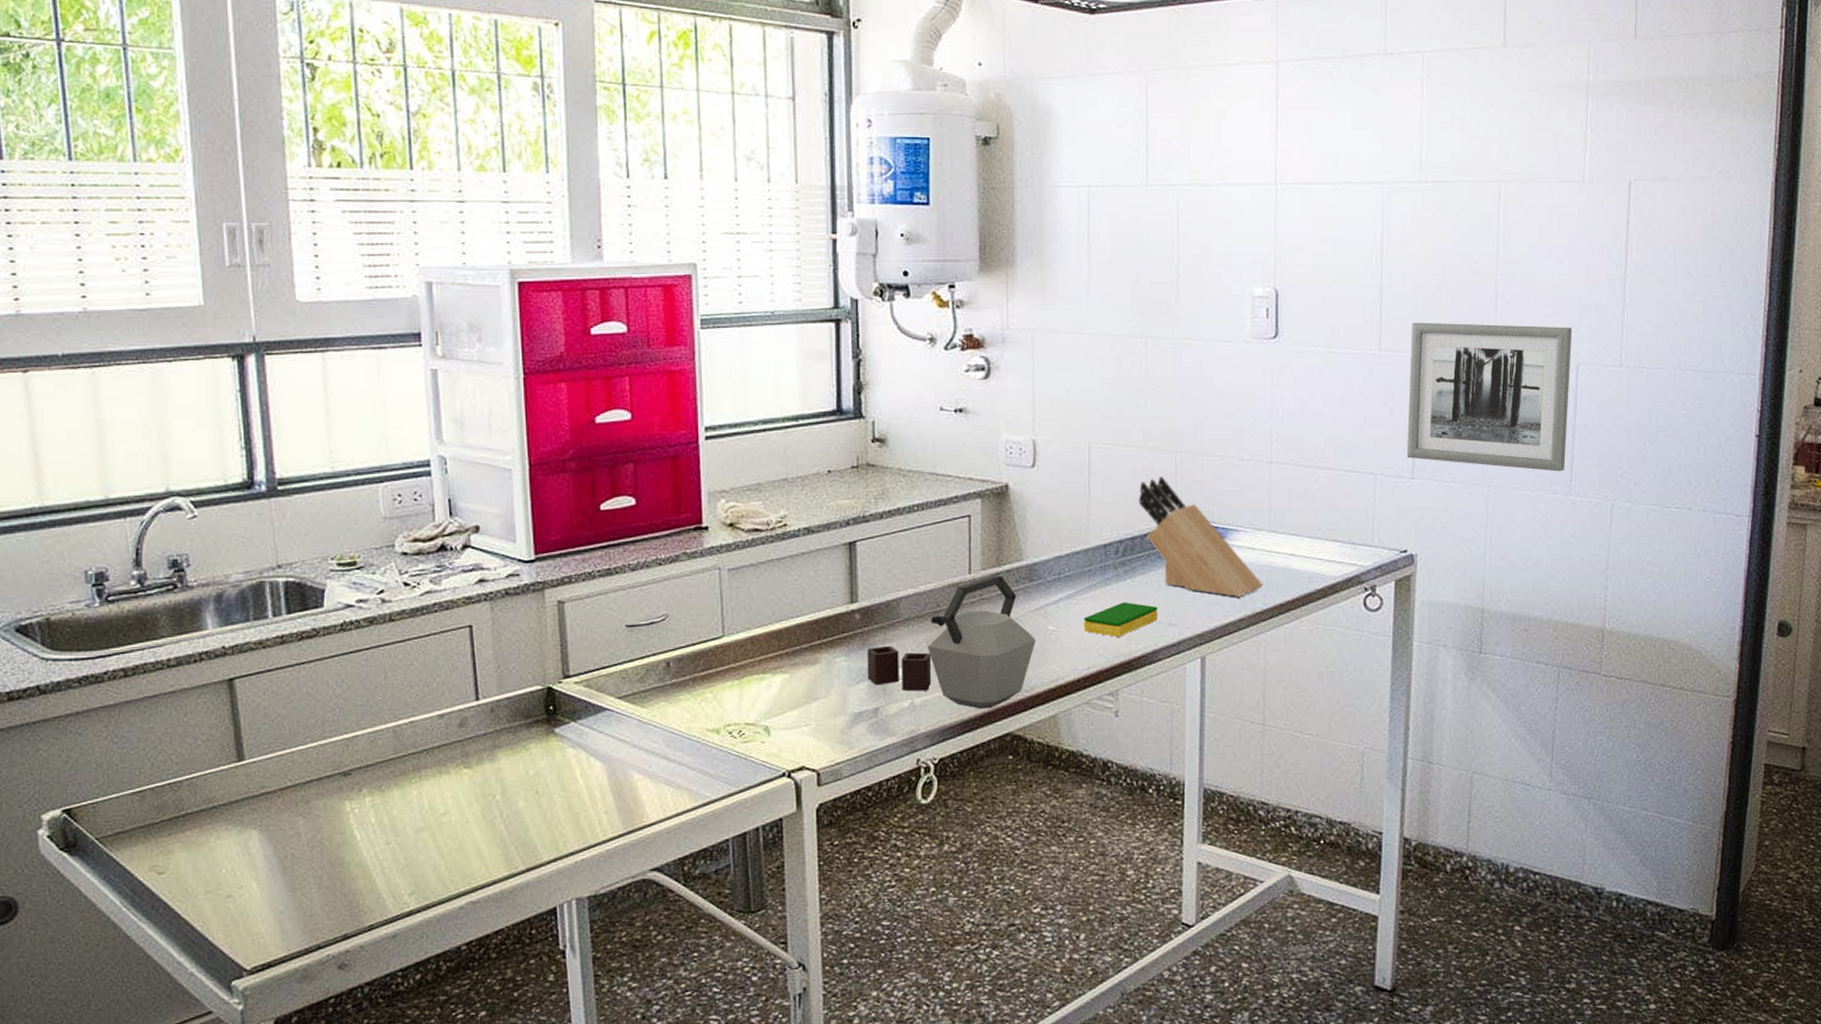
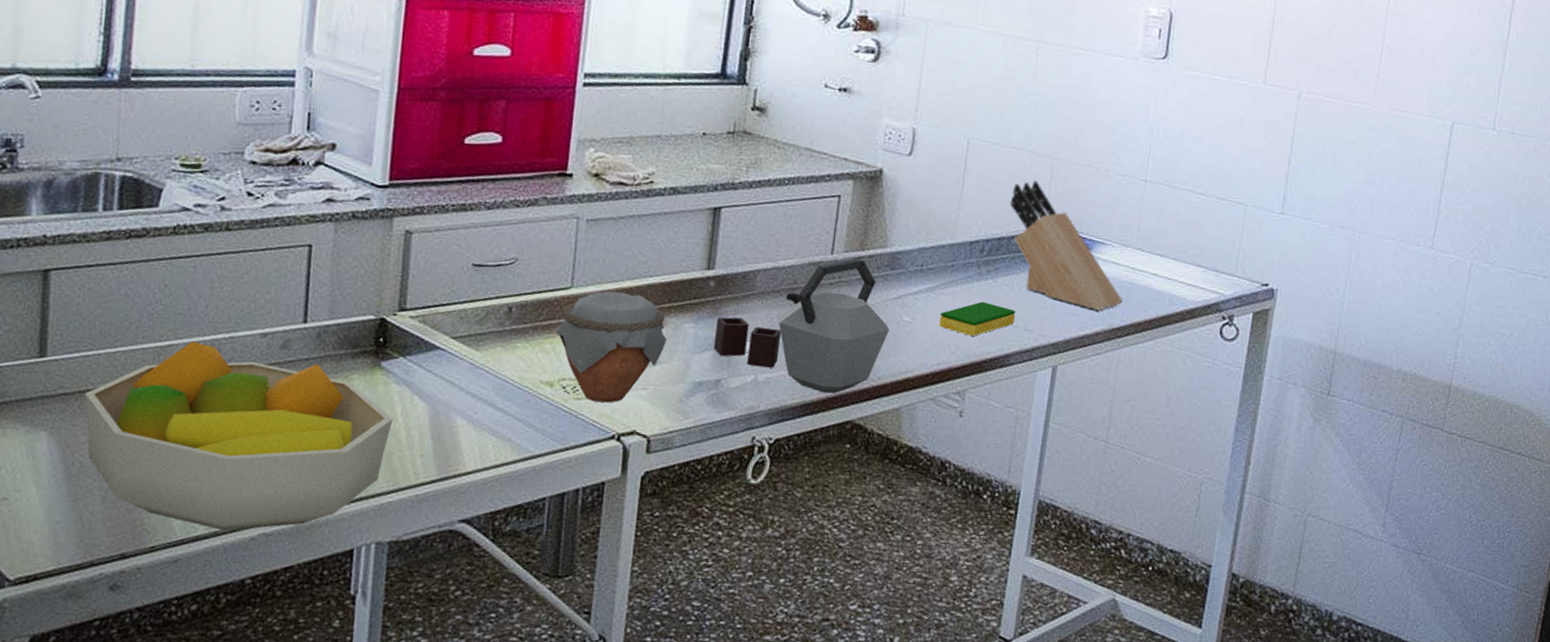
fruit bowl: none [286,730,574,903] -> present [85,341,393,531]
jar: none [715,635,822,743] -> present [556,291,668,403]
wall art: present [1406,322,1572,472] -> none [1278,61,1452,225]

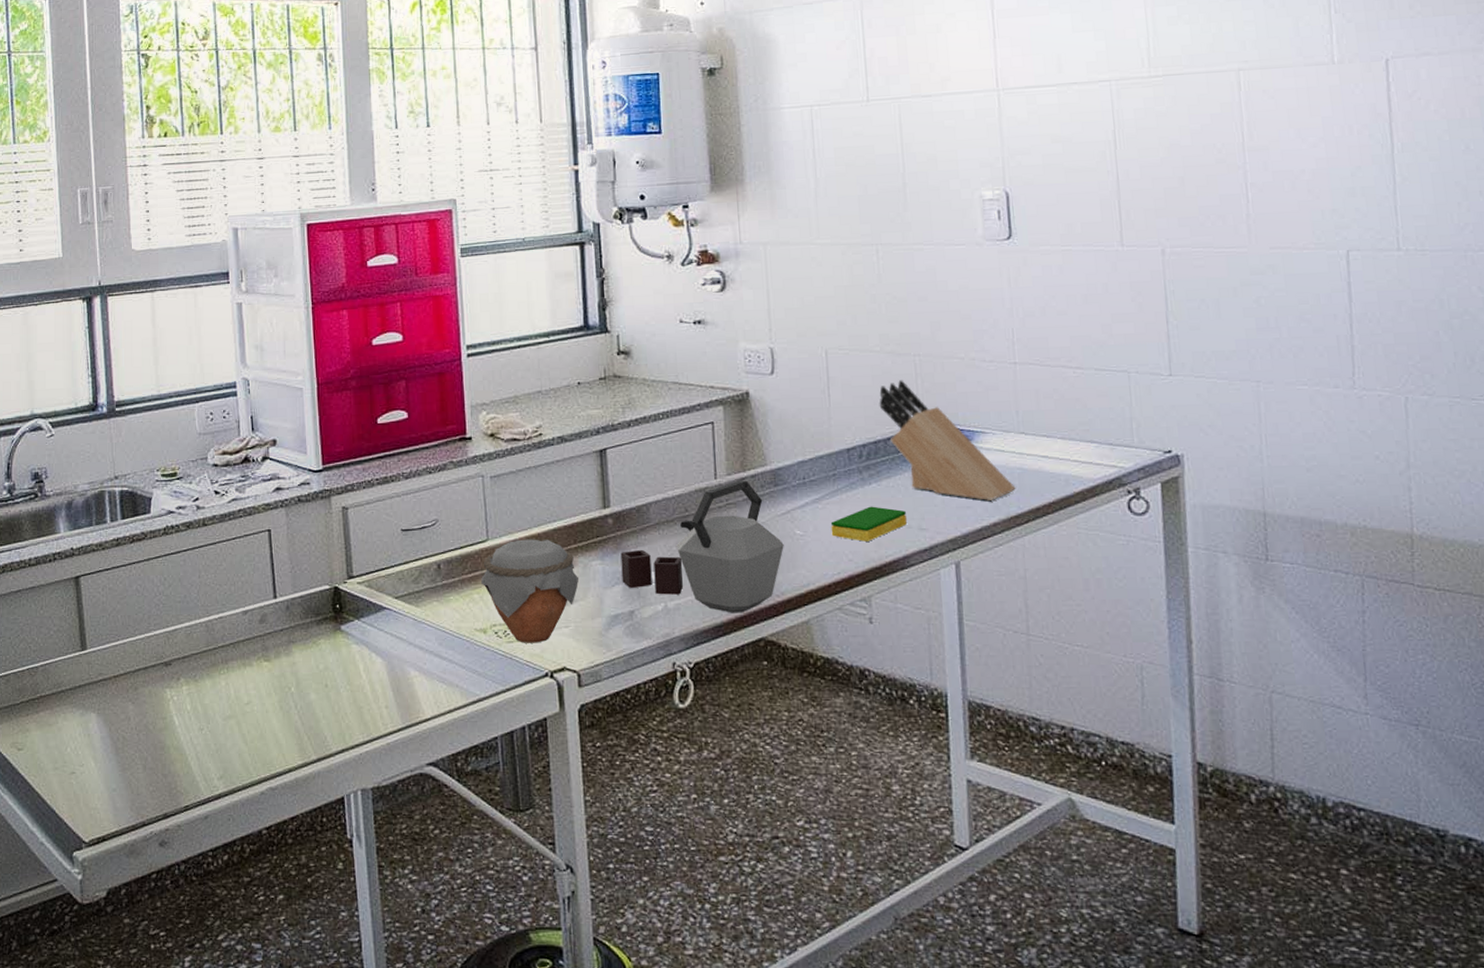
fruit bowl: present [85,341,393,531] -> none [119,624,358,788]

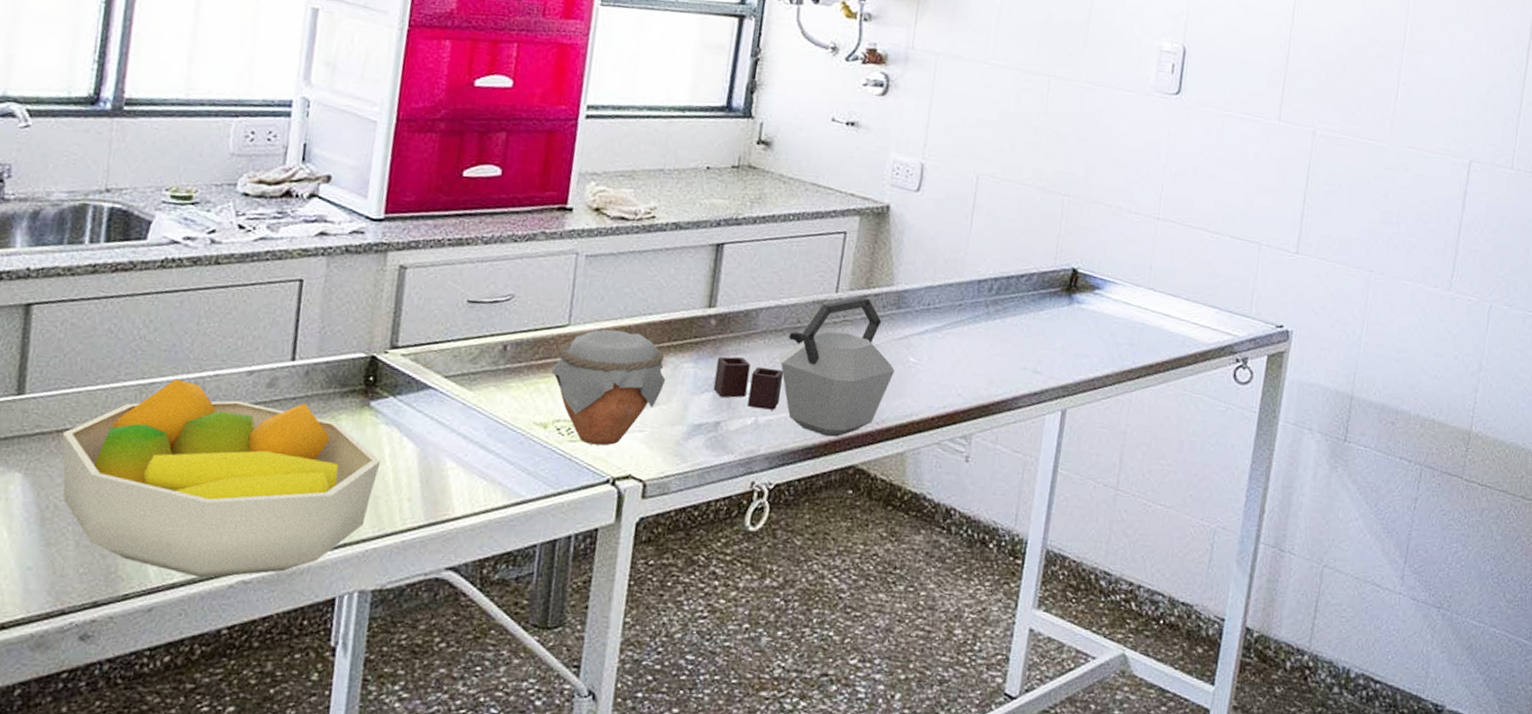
fruit bowl: none [119,624,358,788] -> present [62,379,381,578]
dish sponge: present [830,506,907,542] -> none [945,342,1024,378]
knife block: present [879,380,1016,501] -> none [1019,218,1135,352]

